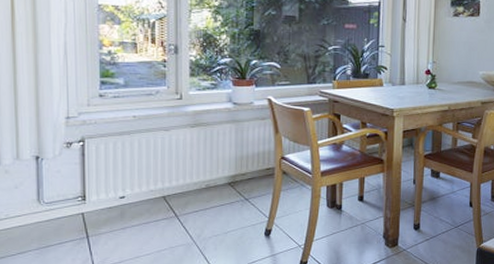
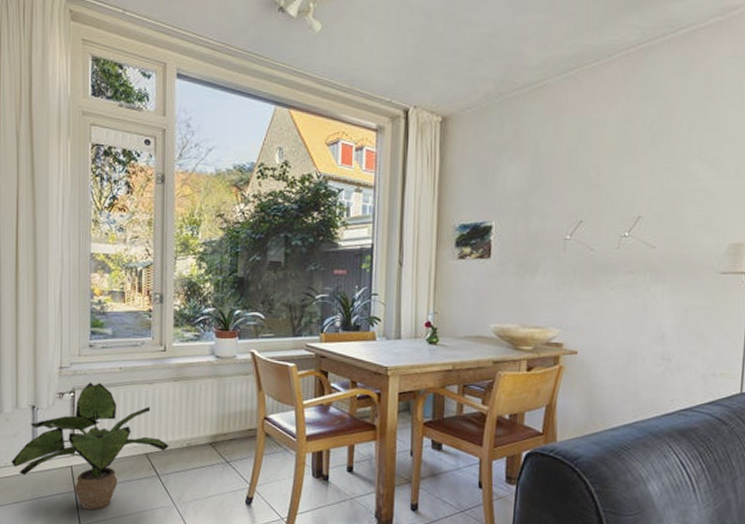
potted plant: none [12,131,188,254] -> present [11,382,170,510]

